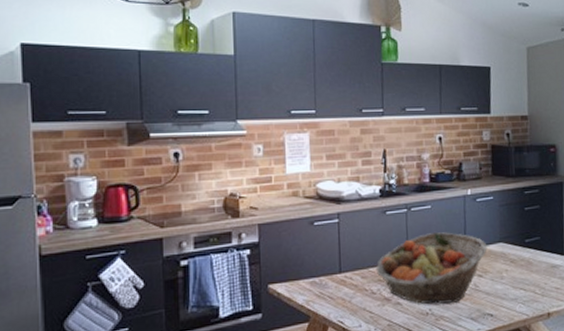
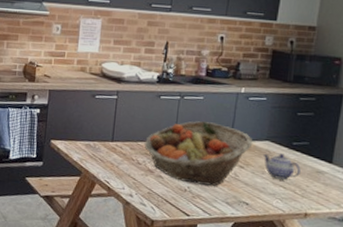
teapot: none [499,253,537,282] -> present [263,153,301,180]

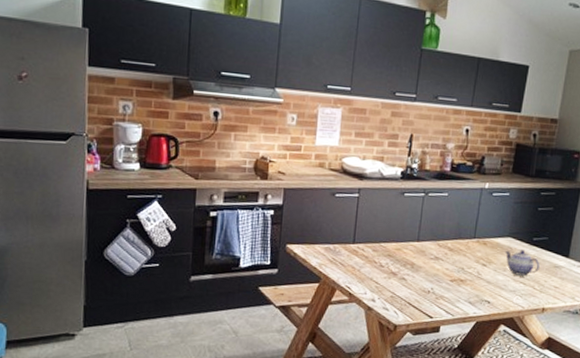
fruit basket: present [144,121,253,186] -> none [387,219,496,286]

